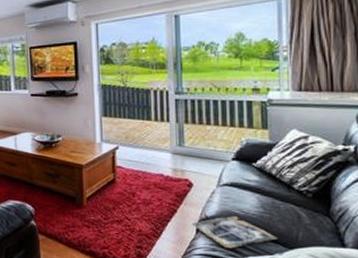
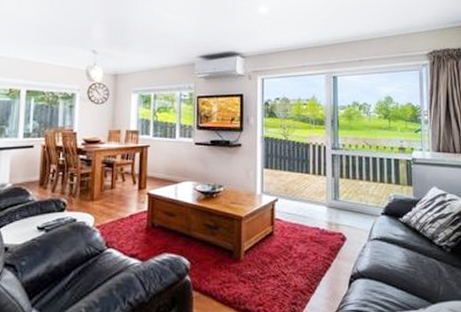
magazine: present [191,215,277,249] -> none [344,270,421,304]

